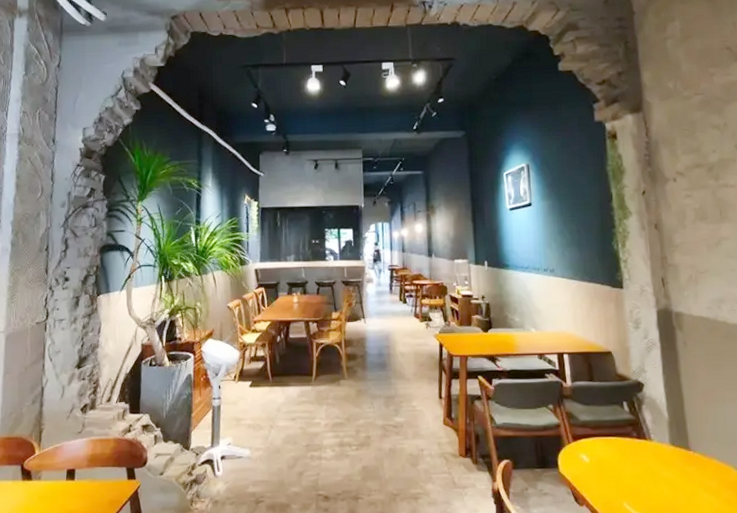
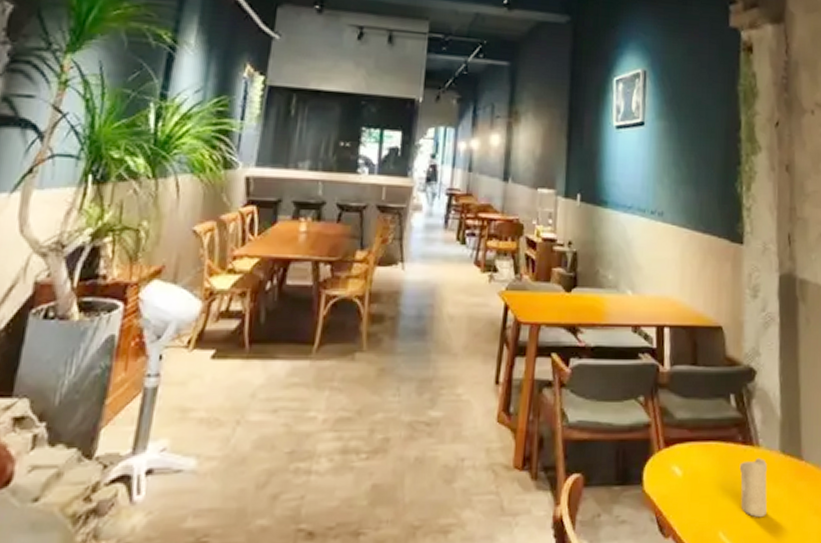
candle: none [636,449,662,493] -> present [739,458,767,518]

